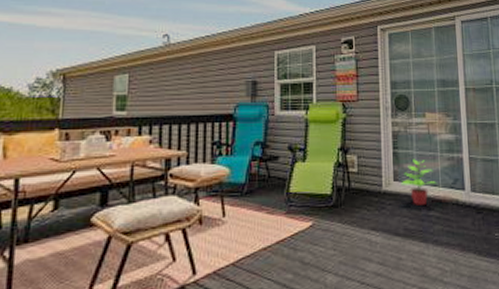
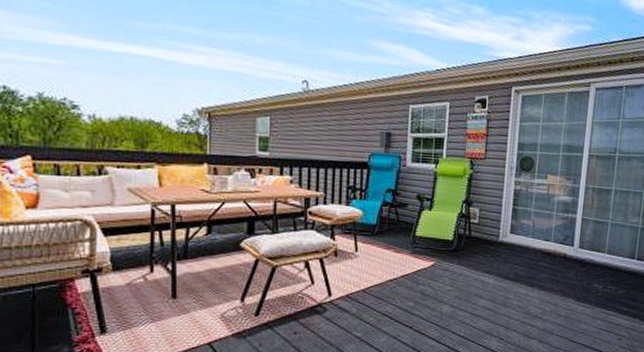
potted plant: present [400,159,437,205] -> none [516,216,549,256]

